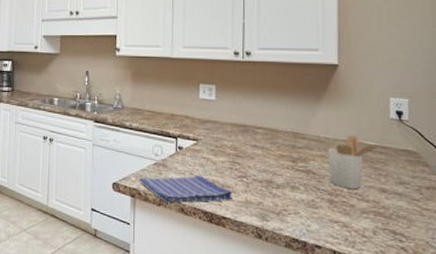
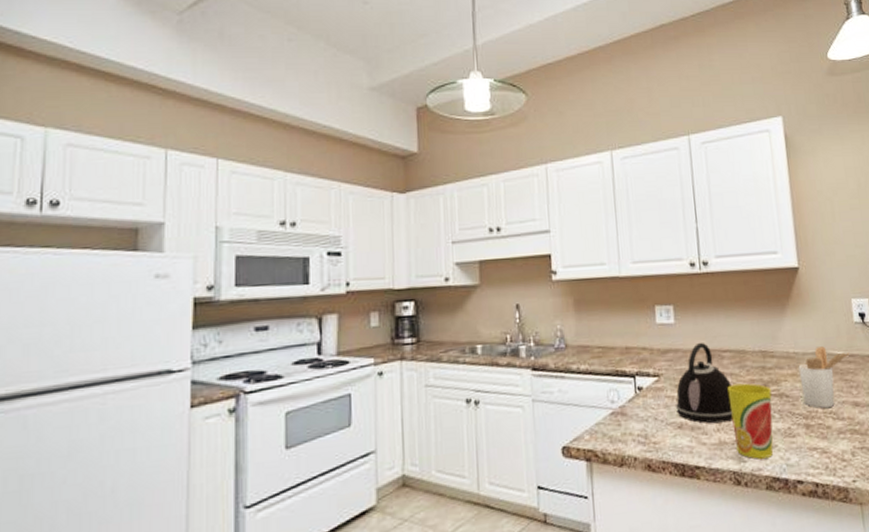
dish towel: present [139,176,232,203] -> none [593,420,704,462]
kettle: none [210,118,262,186] -> present [676,342,734,424]
cup: none [258,156,299,221] -> present [727,383,773,459]

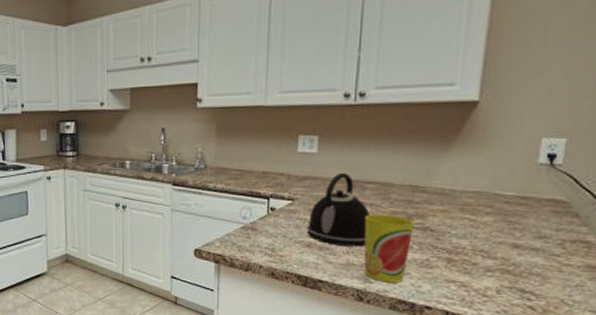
utensil holder: present [798,346,850,409] -> none [451,186,523,247]

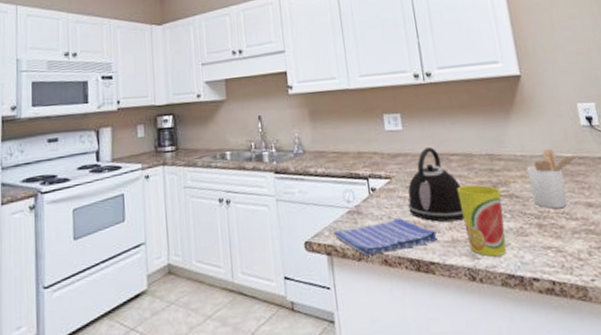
dish towel: none [224,238,332,268] -> present [332,218,438,256]
utensil holder: none [451,186,523,247] -> present [526,149,579,209]

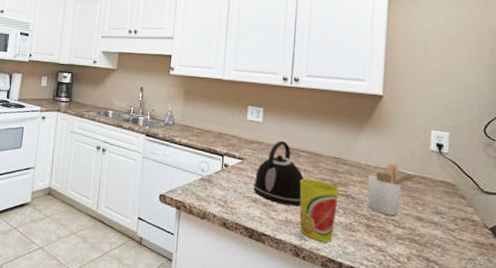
dish towel: present [332,218,438,256] -> none [184,191,273,219]

